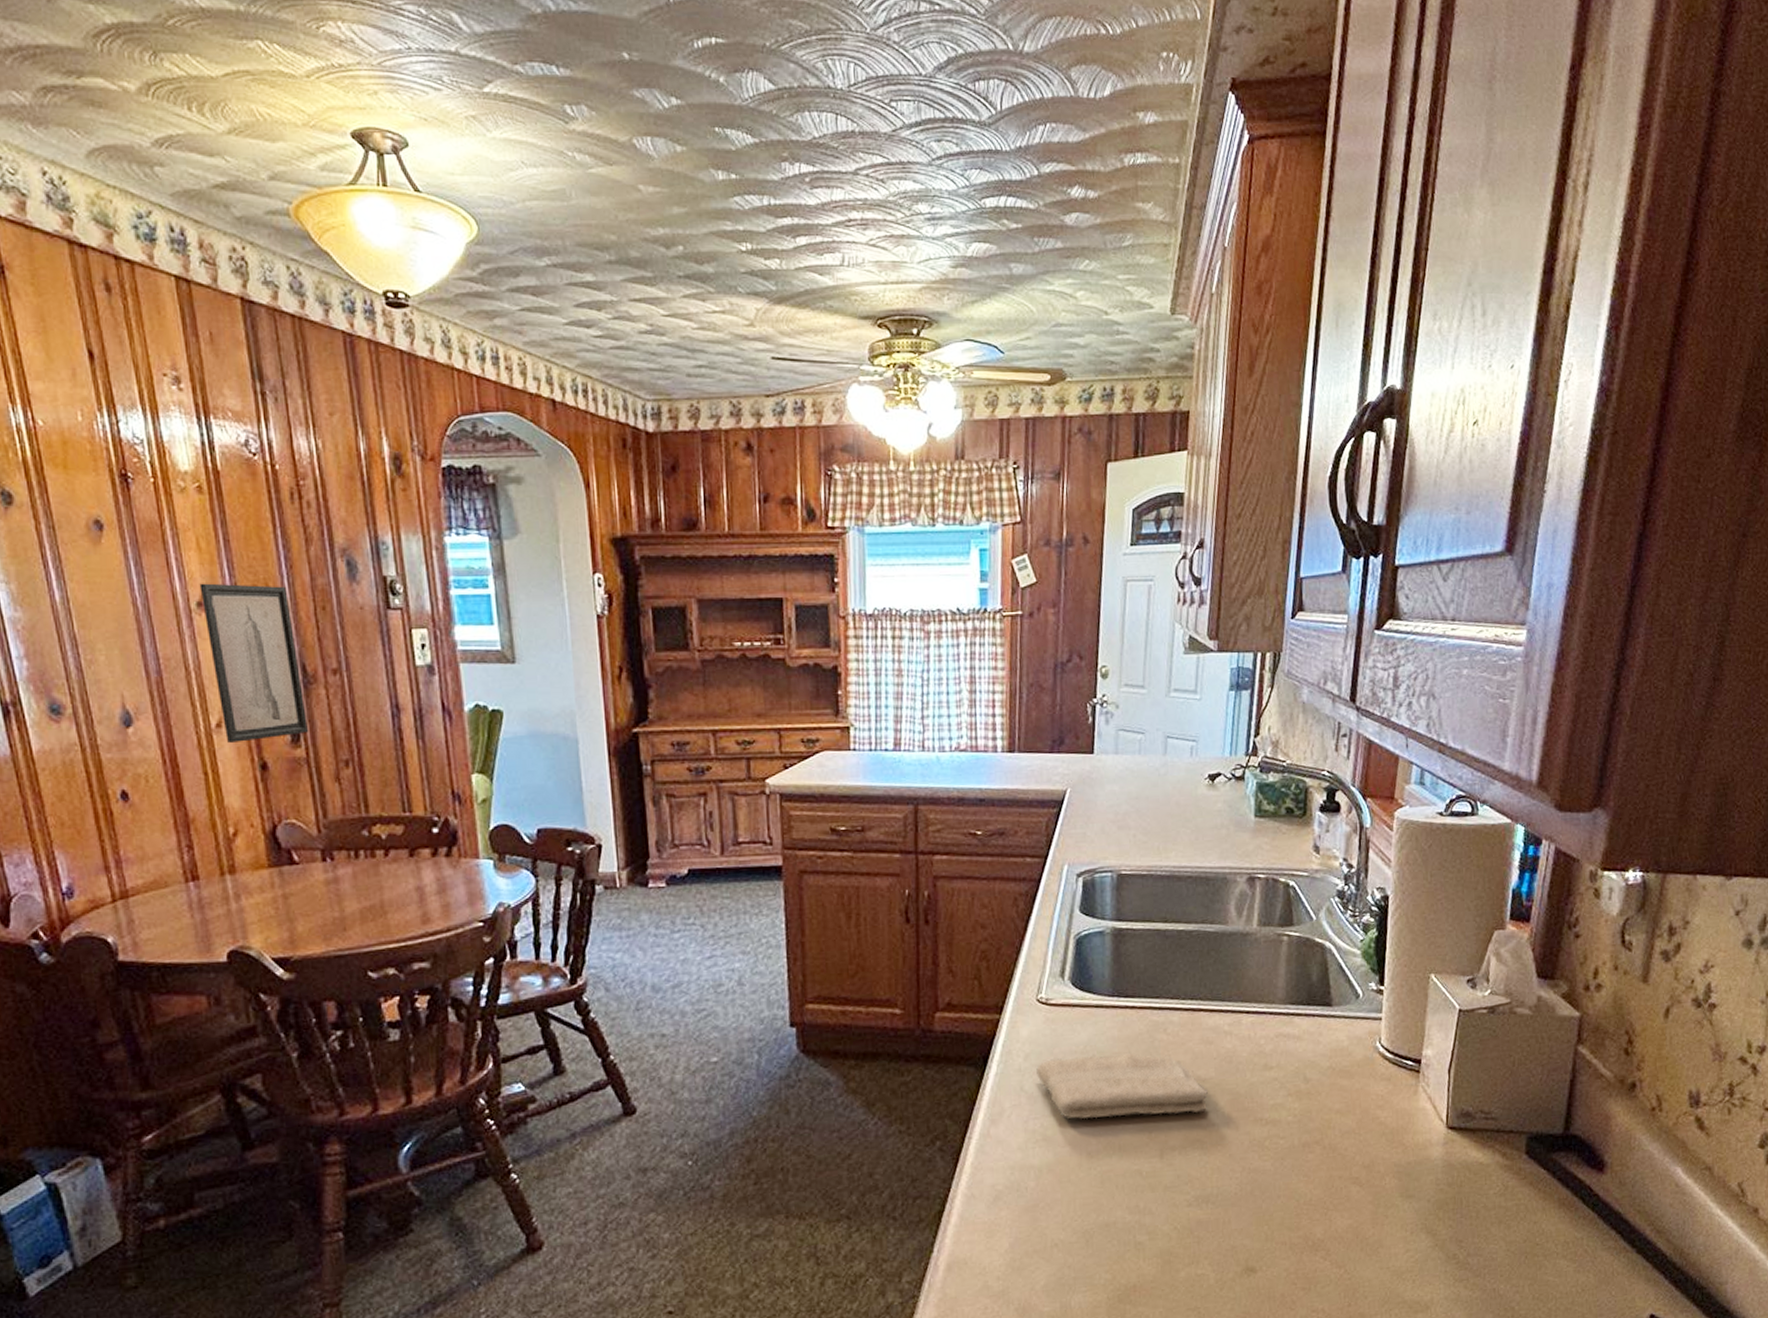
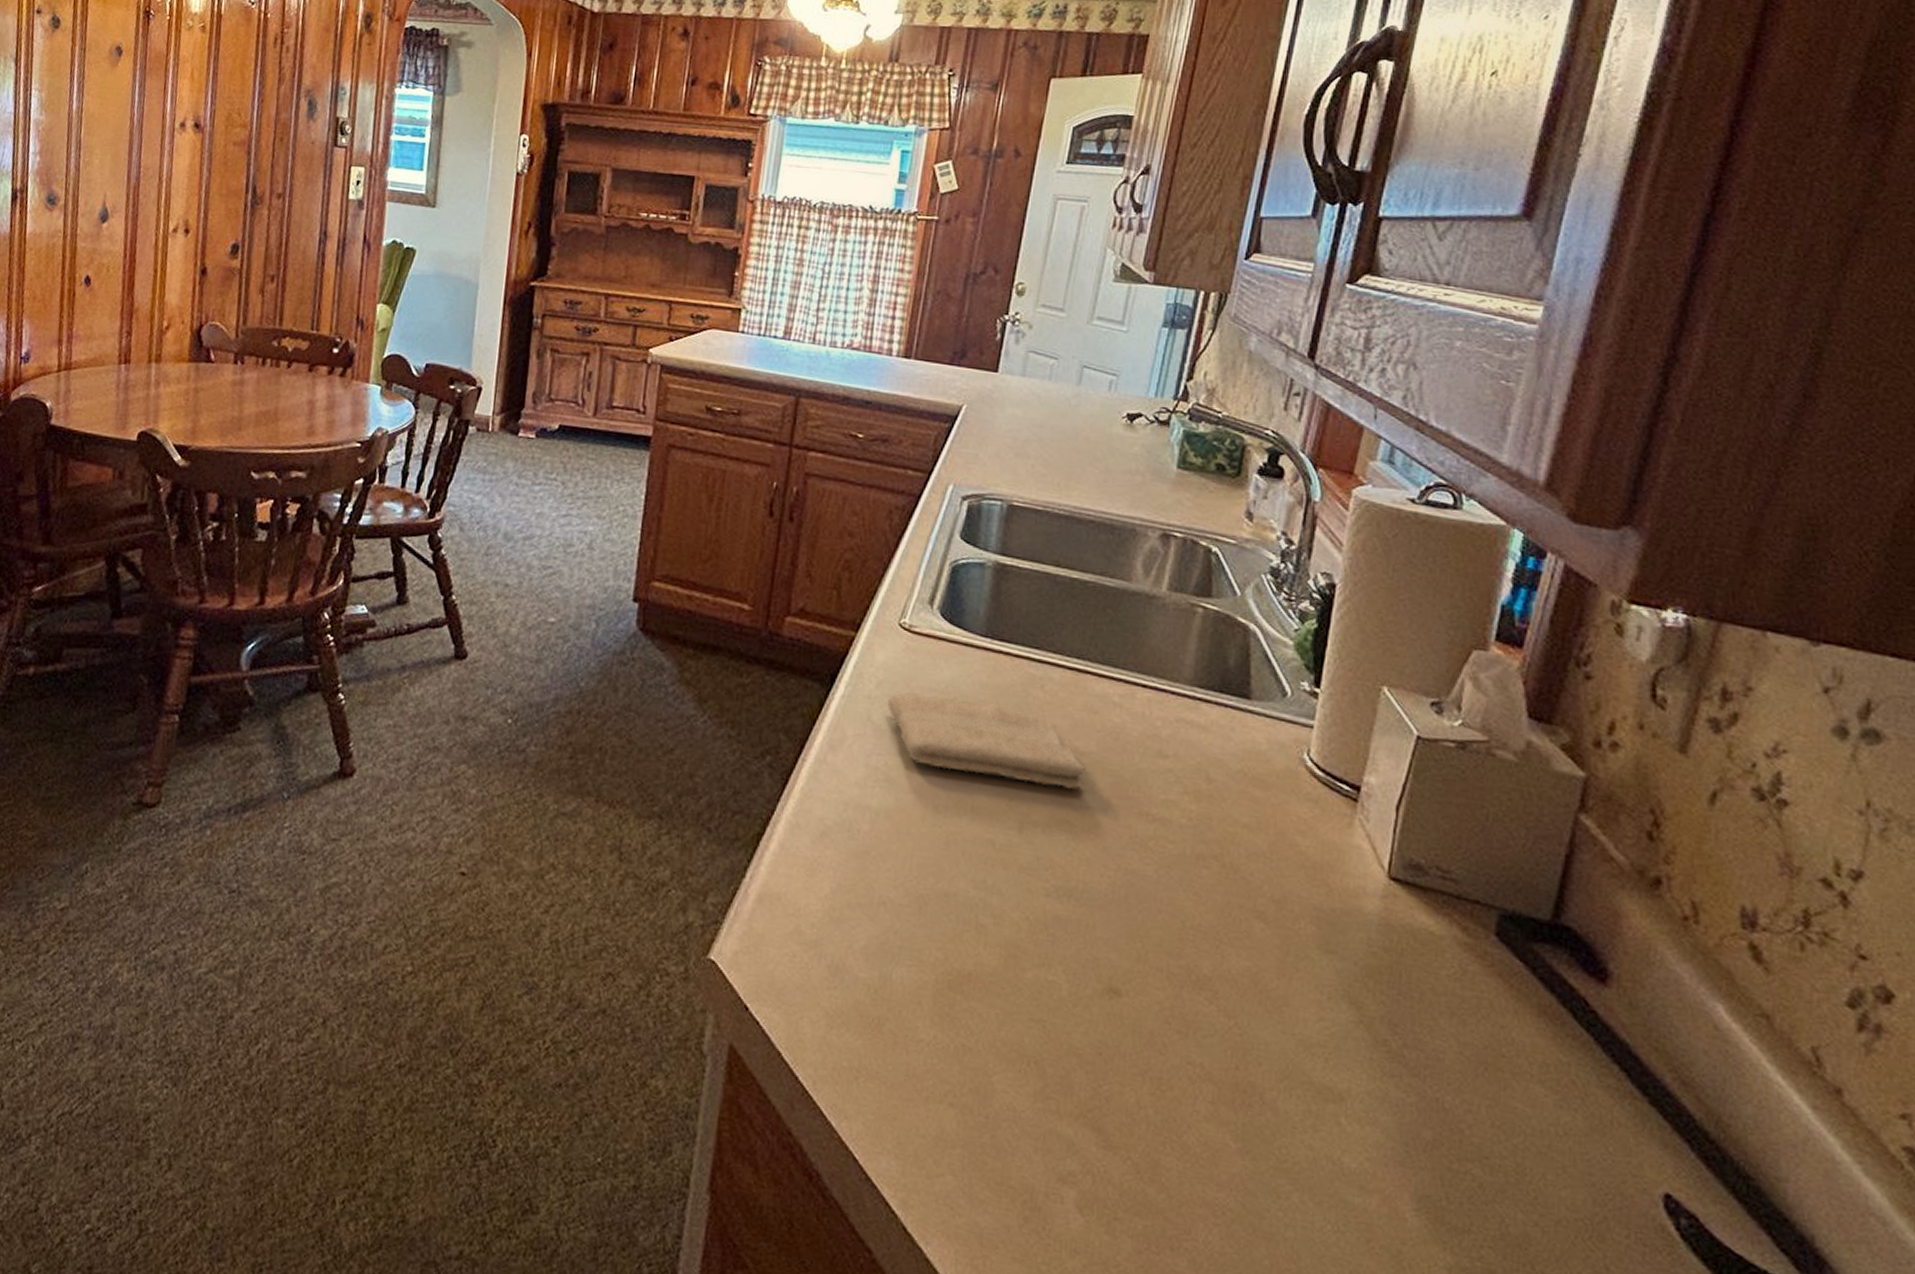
wall art: present [199,583,308,743] -> none [178,107,255,248]

